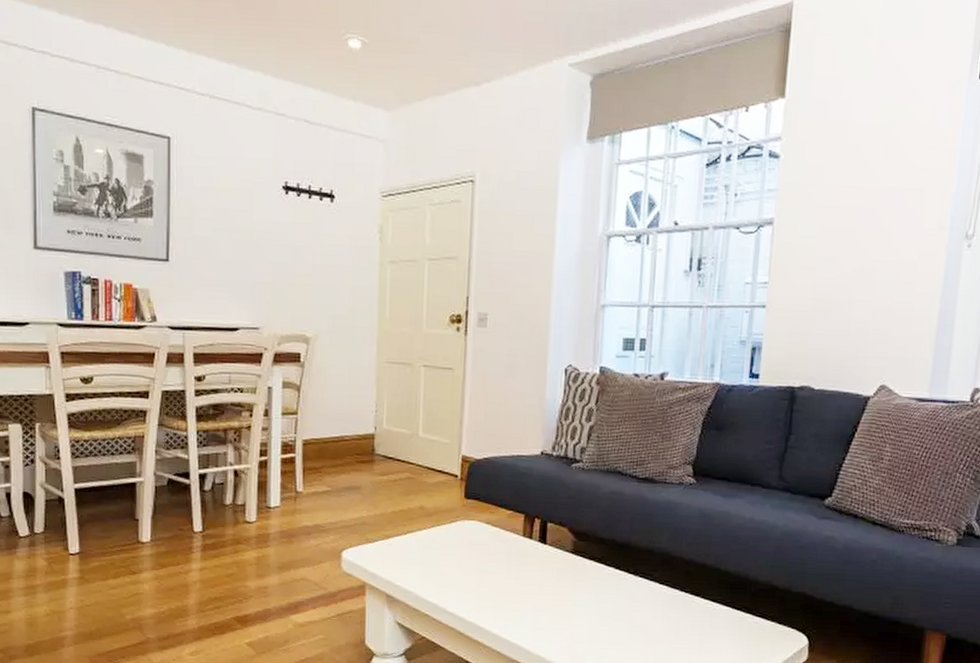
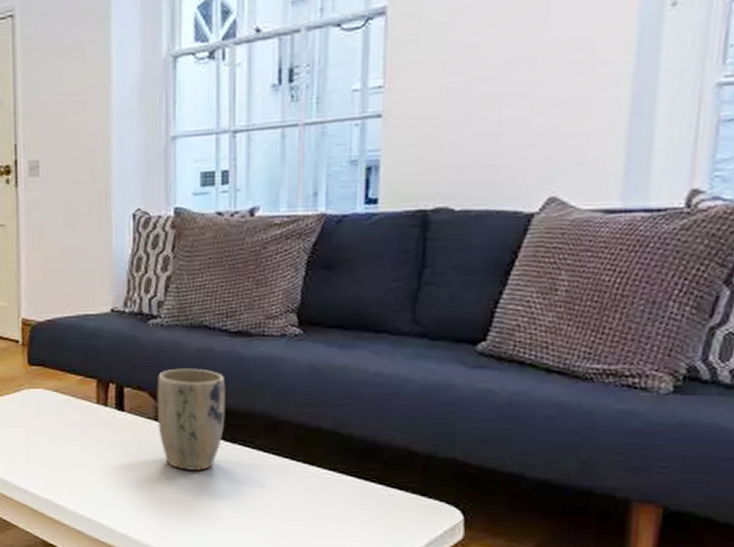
plant pot: none [574,508,632,599] -> present [157,368,226,471]

